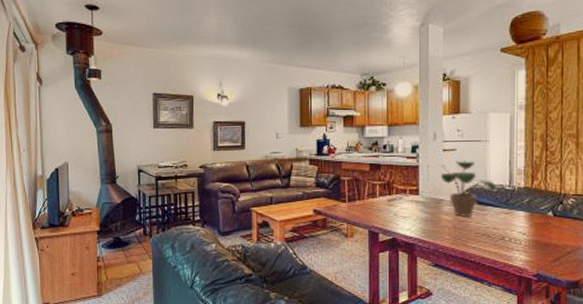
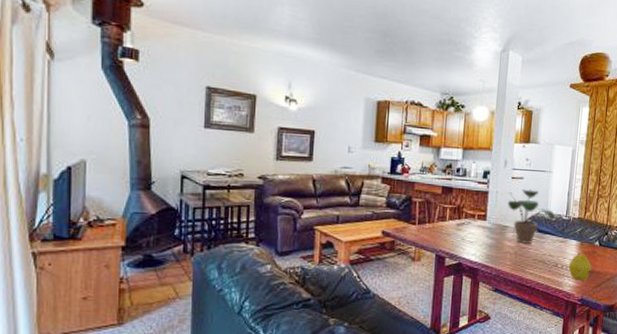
fruit: none [518,225,546,254] -> present [568,253,592,281]

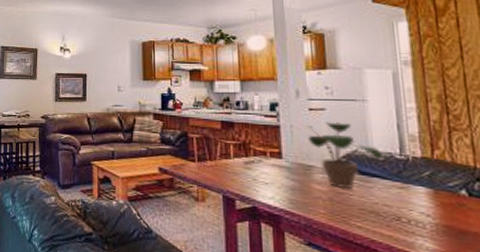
fruit: present [568,253,592,281] -> none [419,205,462,244]

